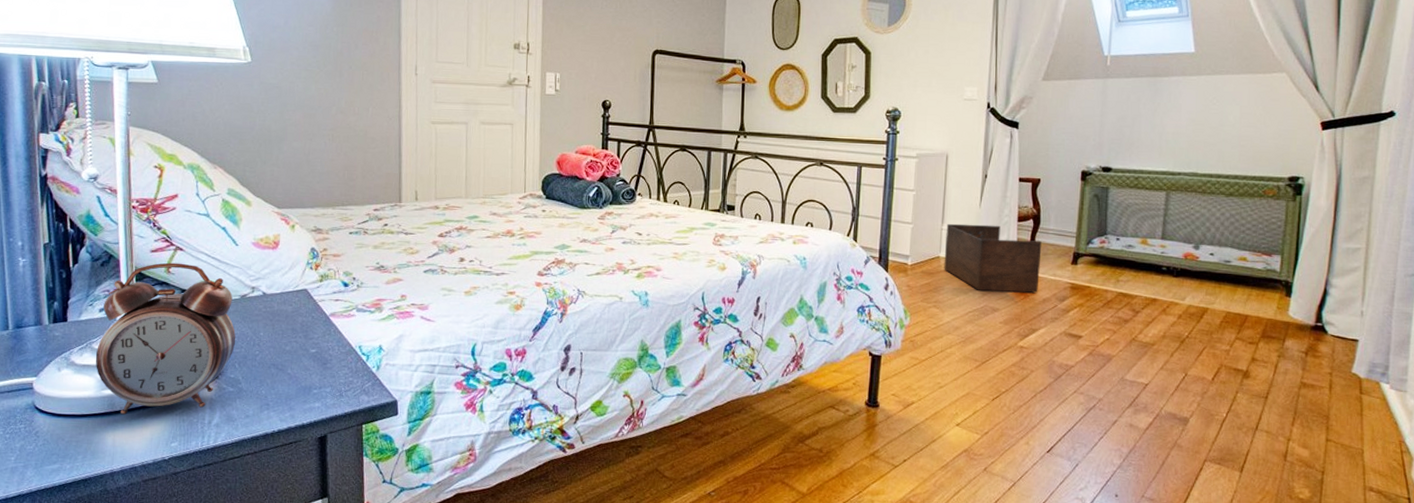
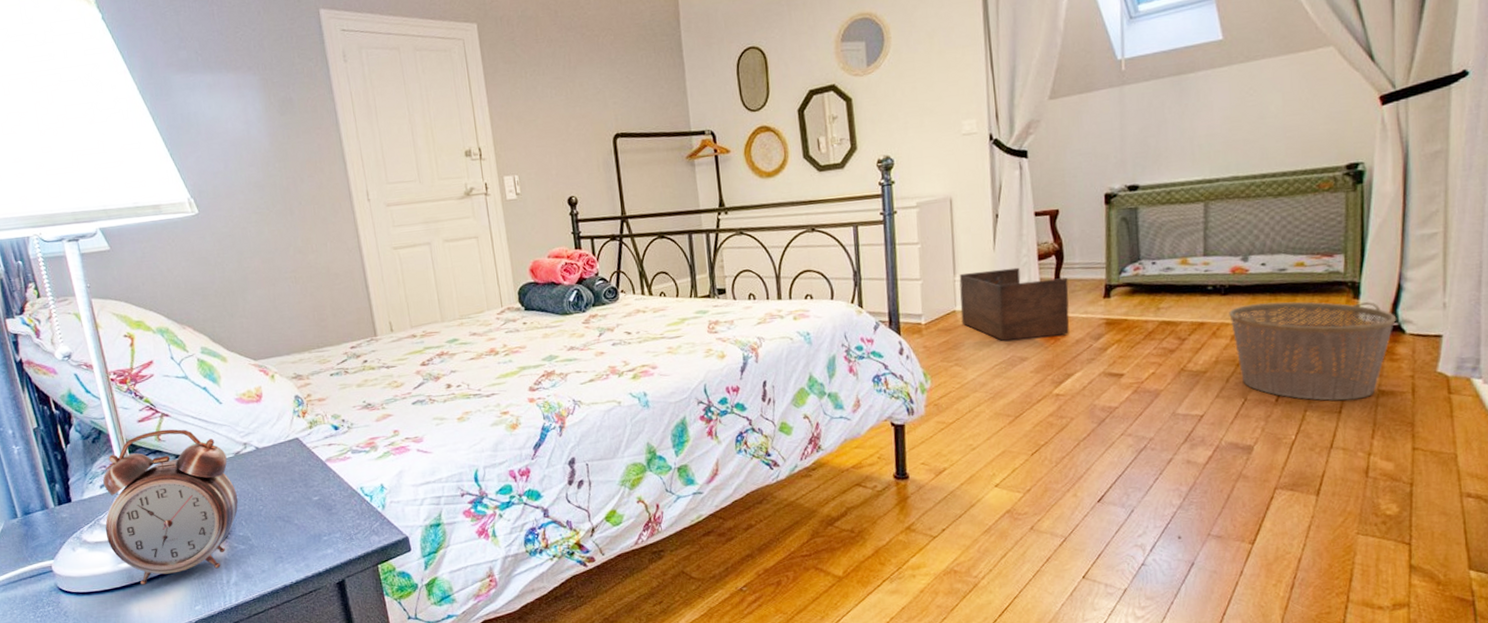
basket: none [1178,289,1321,388] -> present [1229,301,1397,401]

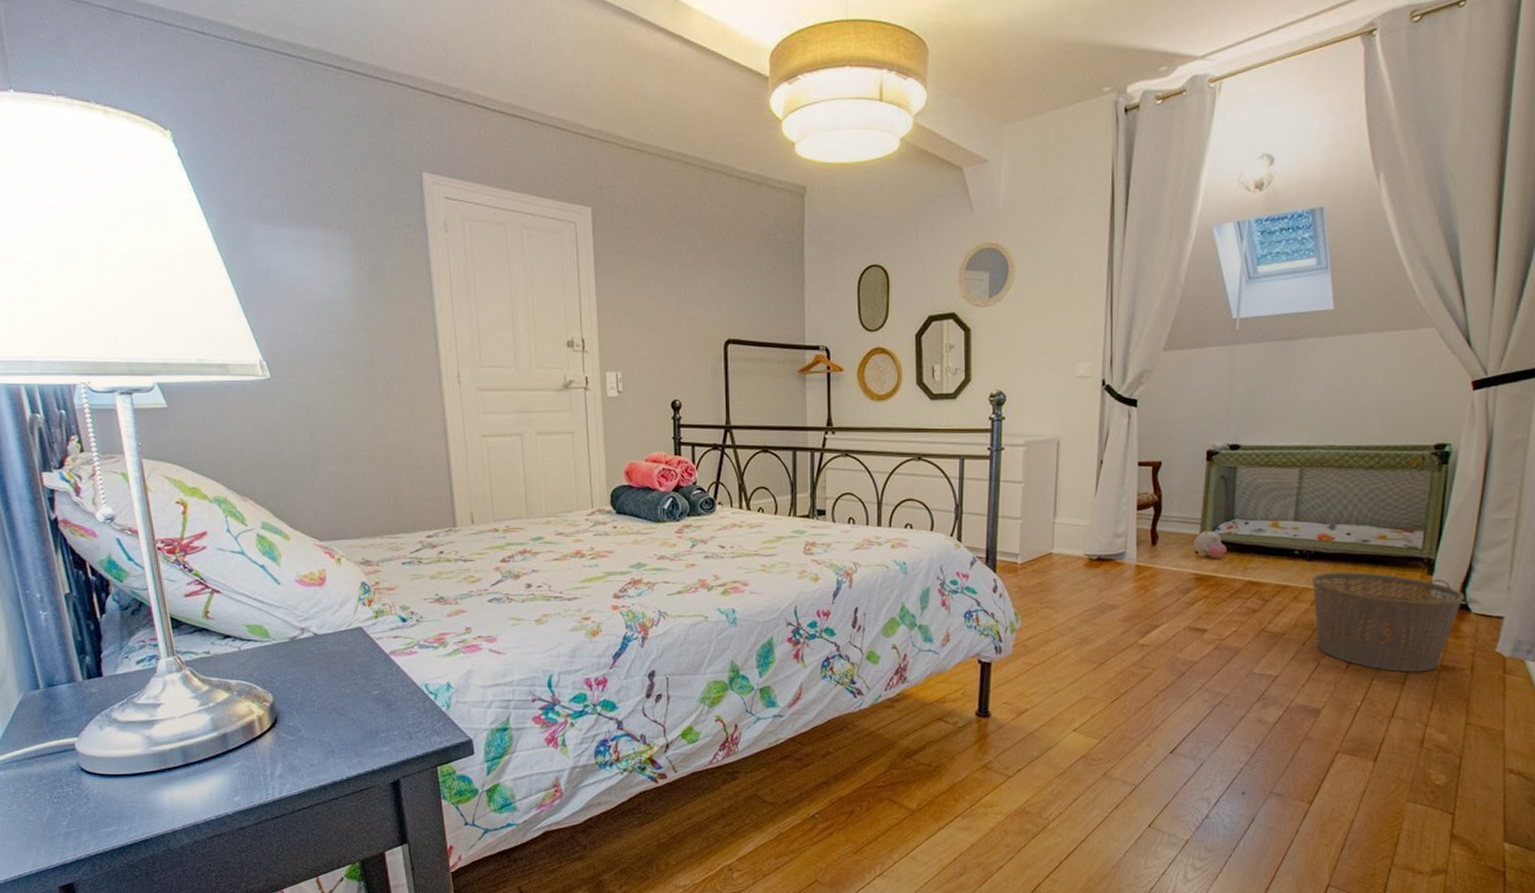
alarm clock: present [102,429,238,585] -> none [138,606,290,771]
toy box: present [959,267,1070,341] -> none [1057,515,1164,587]
plush toy: none [1100,273,1136,302] -> present [1193,530,1227,559]

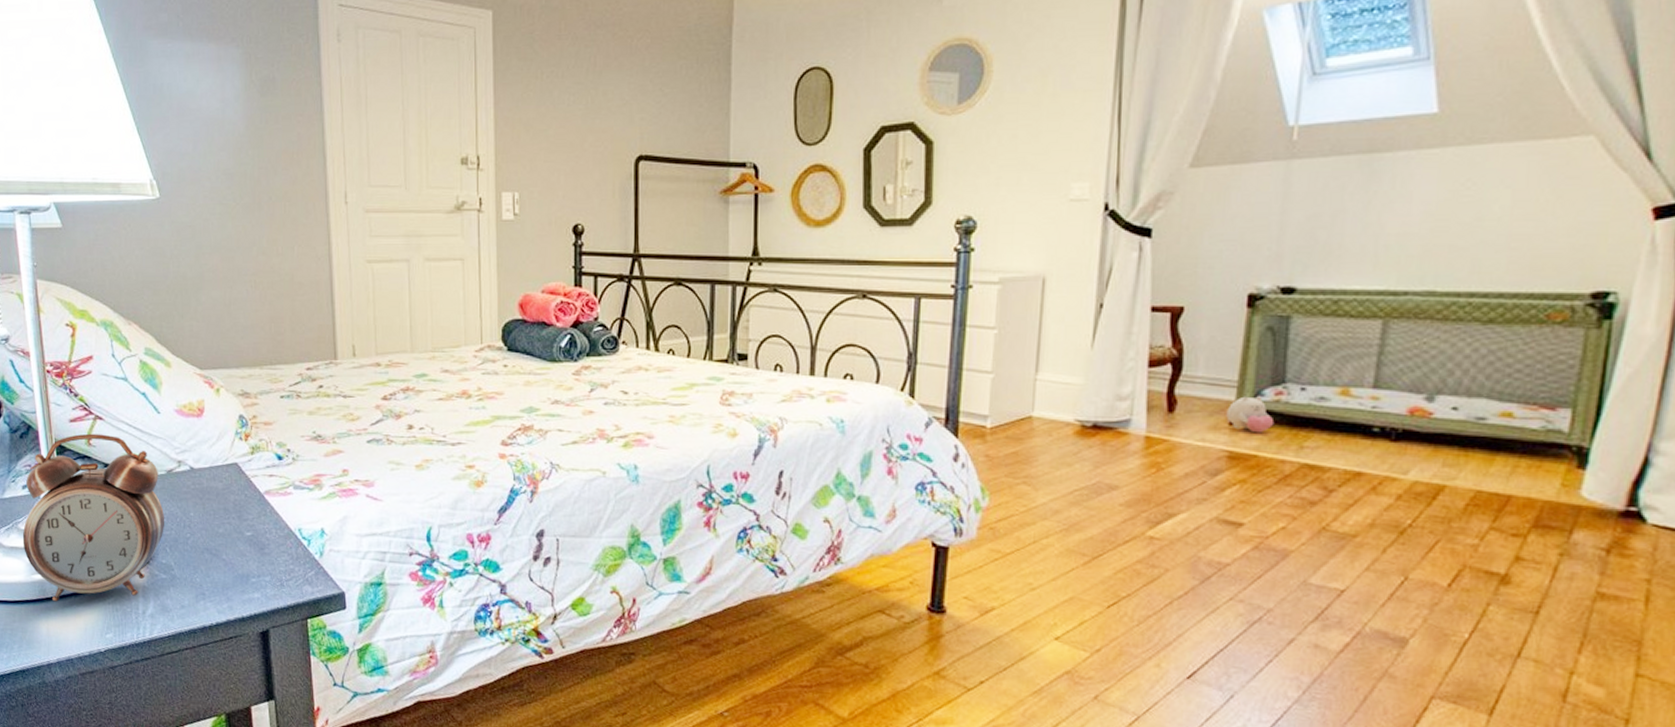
alarm clock: none [138,606,290,771] -> present [22,433,165,602]
basket: present [1312,572,1465,672] -> none [1398,458,1637,600]

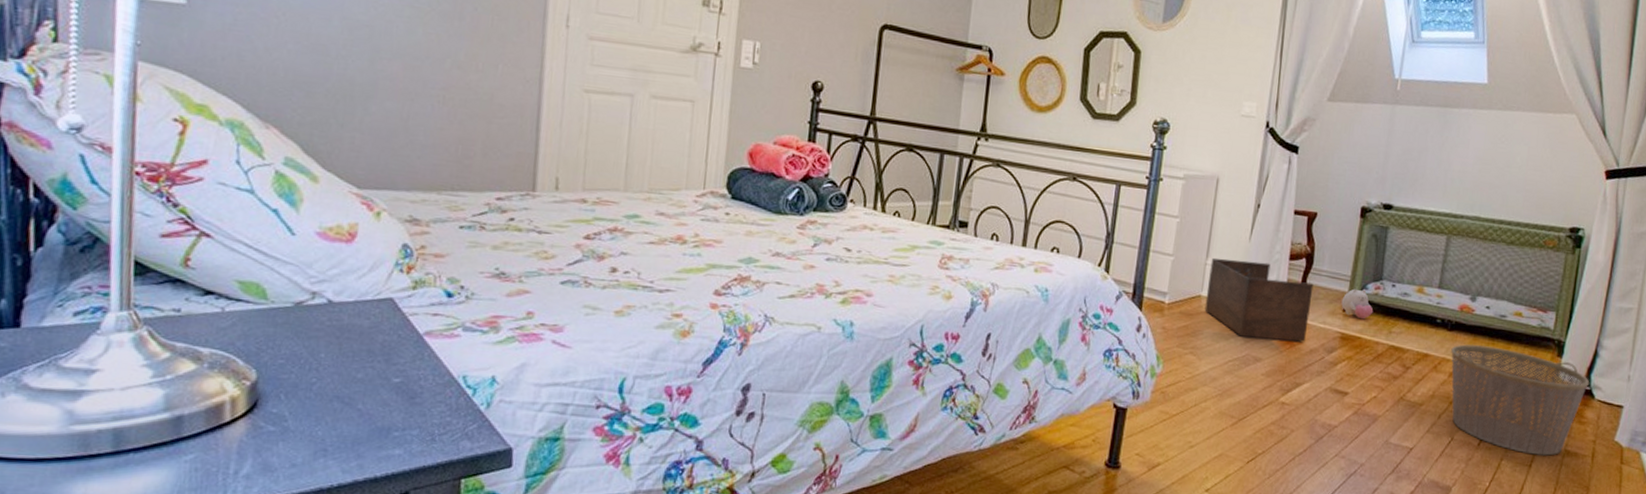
alarm clock: present [22,433,165,602] -> none [62,252,284,460]
toy box: none [1038,371,1185,464] -> present [1204,257,1314,342]
basket: none [1398,458,1637,600] -> present [1451,344,1590,456]

